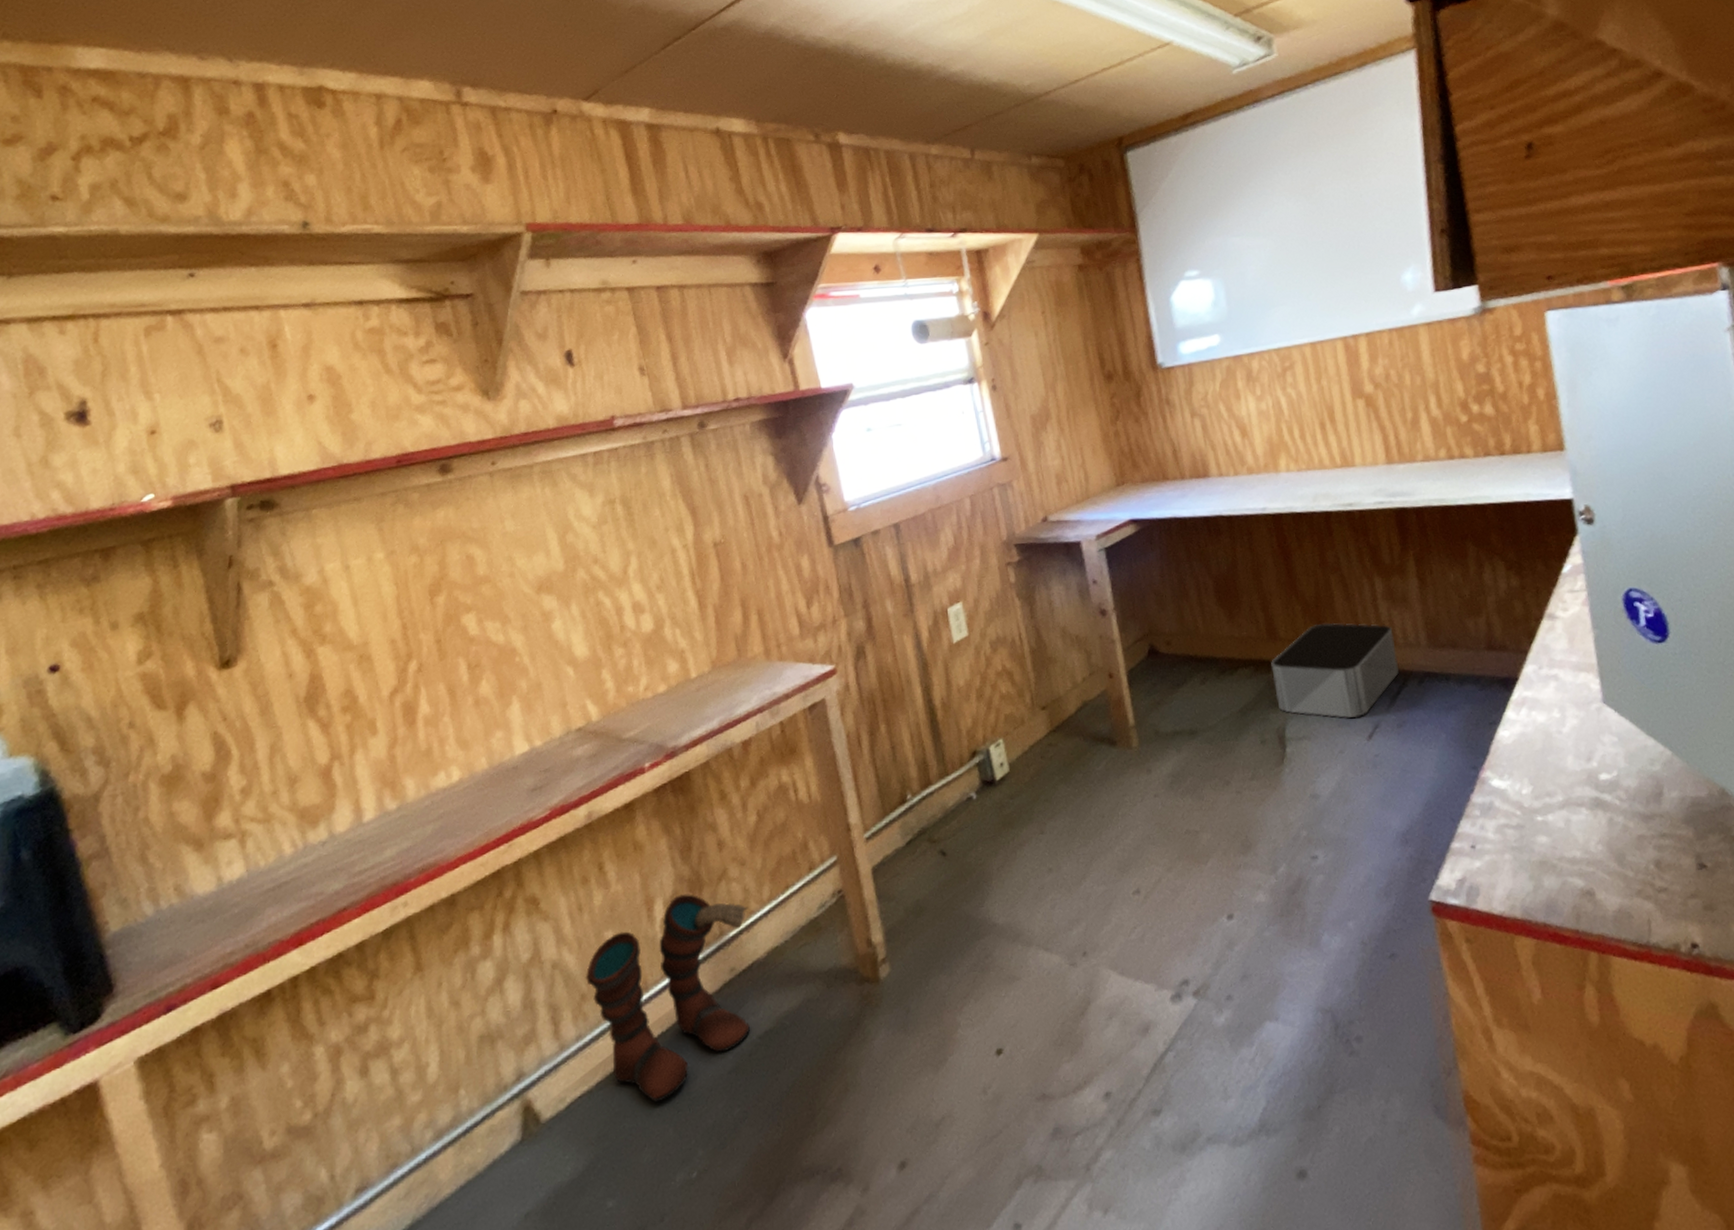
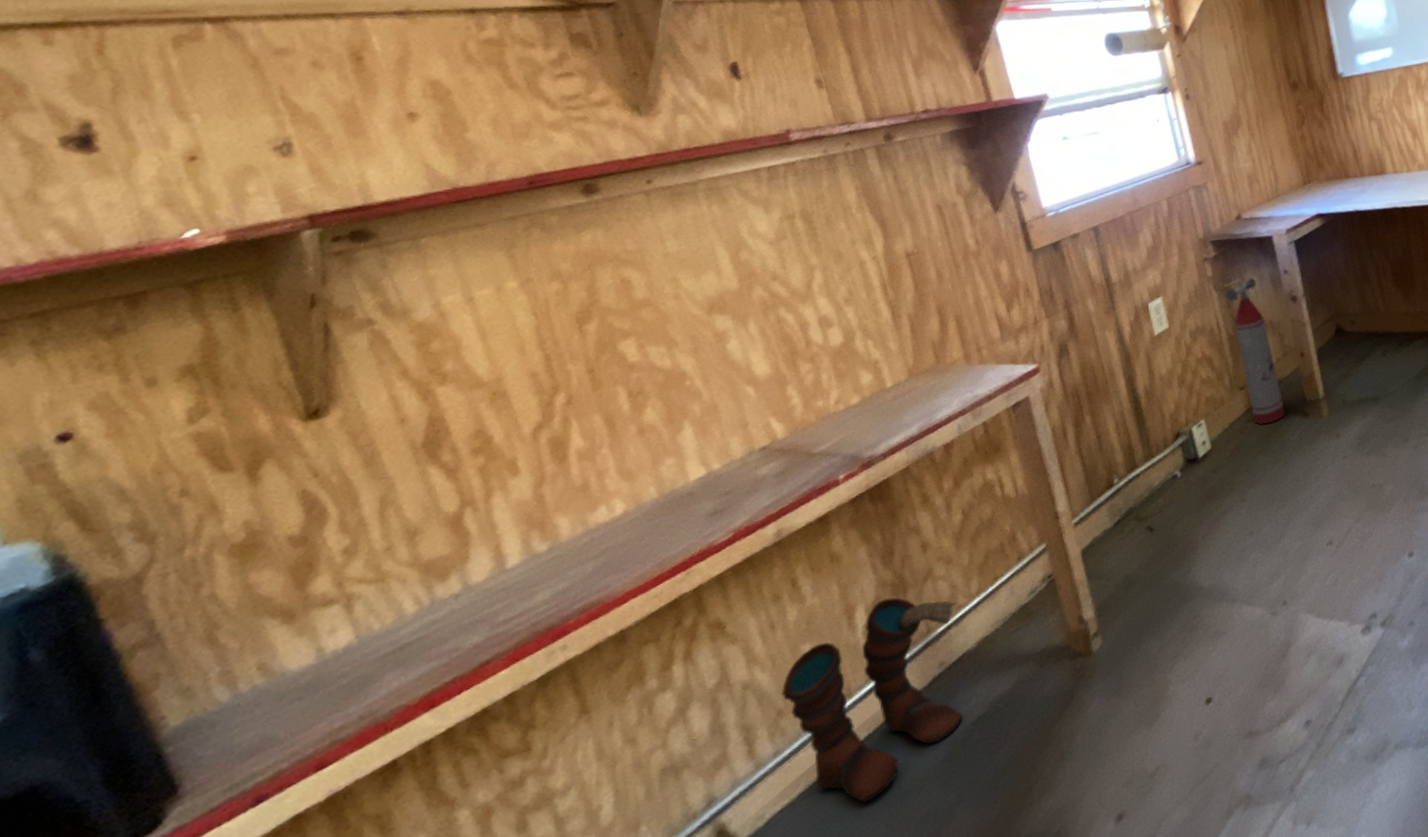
fire extinguisher: none [1027,586,1090,750] -> present [1223,277,1285,425]

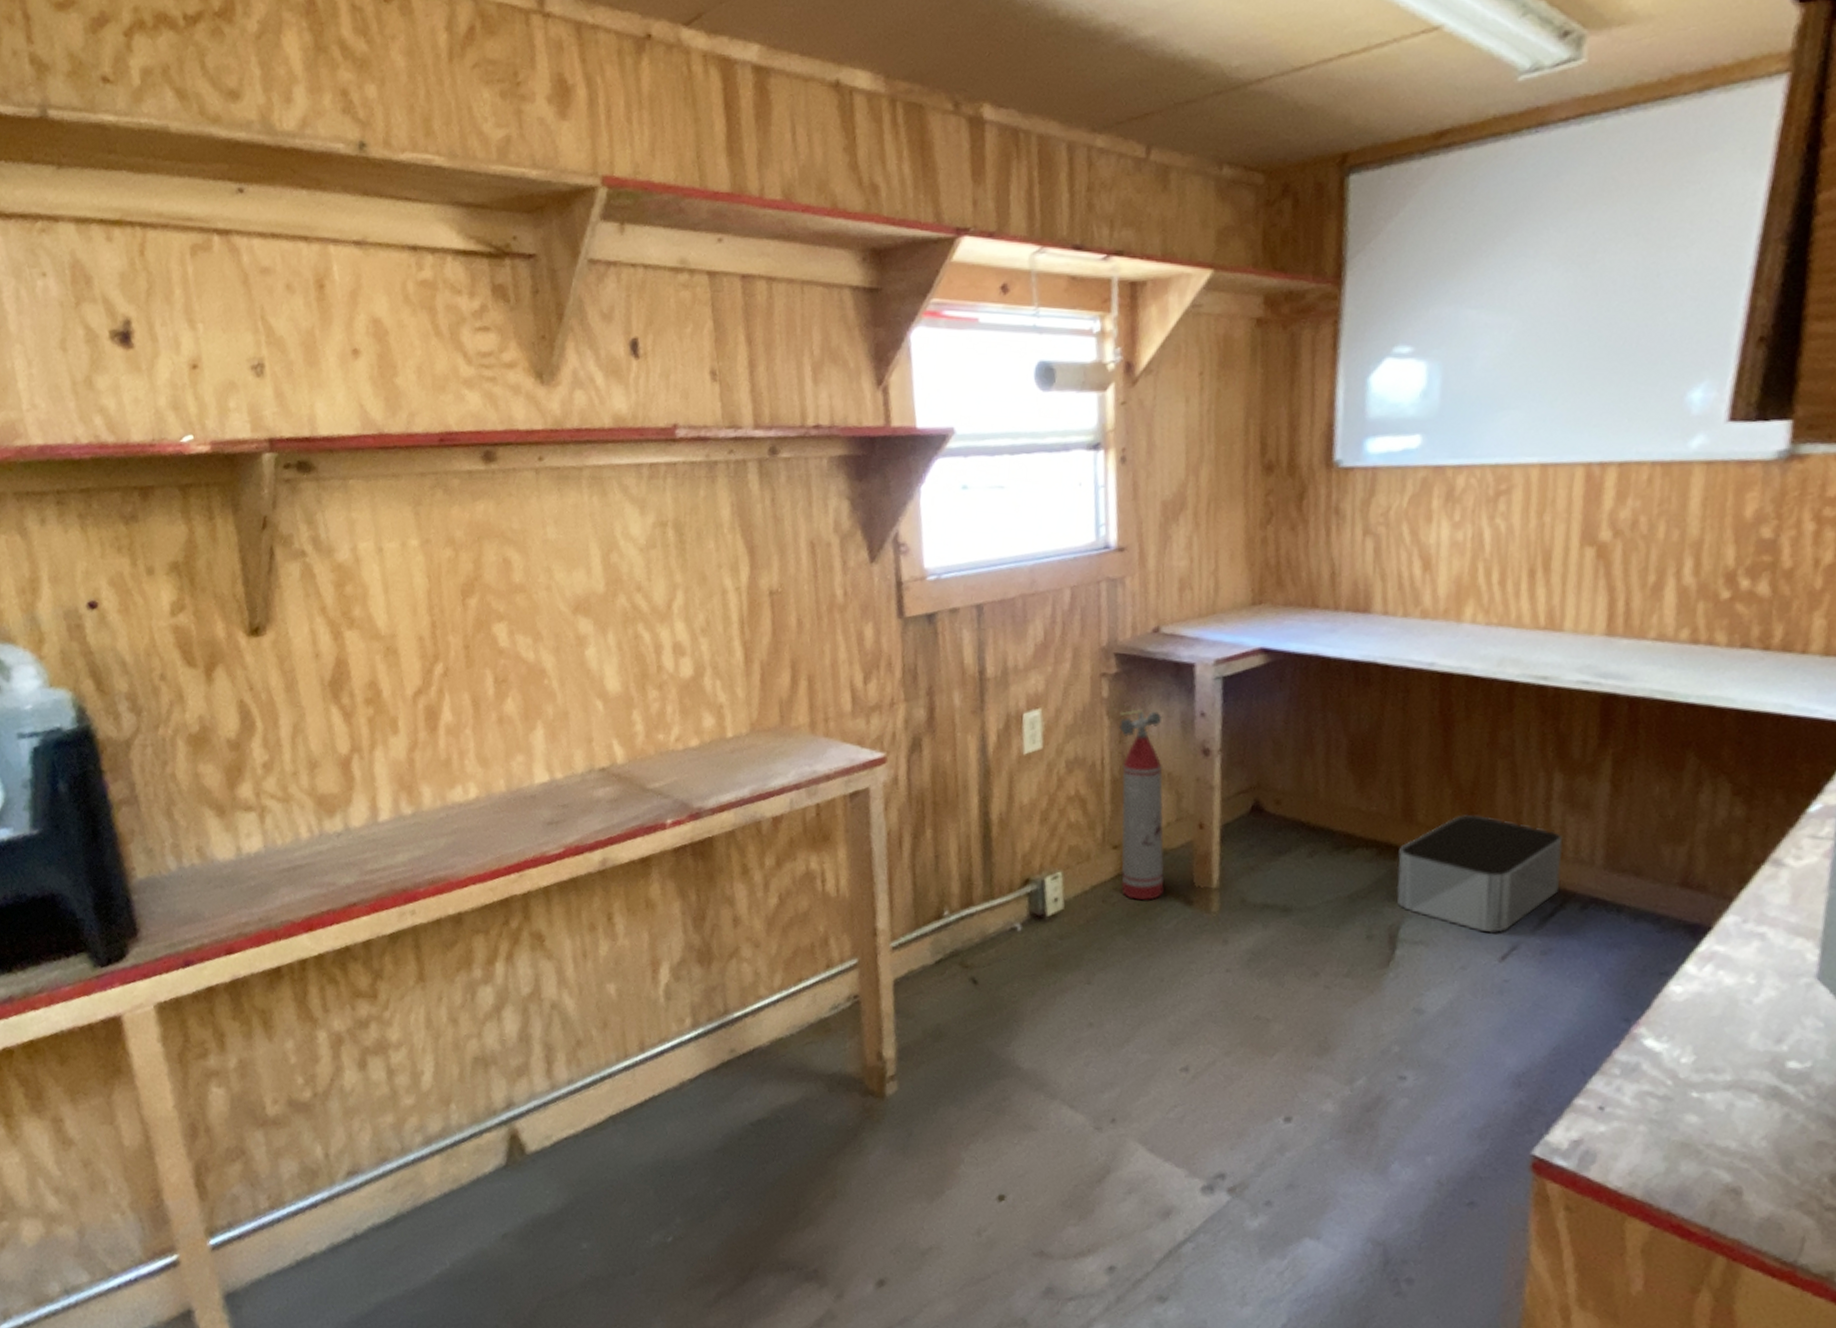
boots: present [781,596,963,803] -> none [582,963,758,1163]

